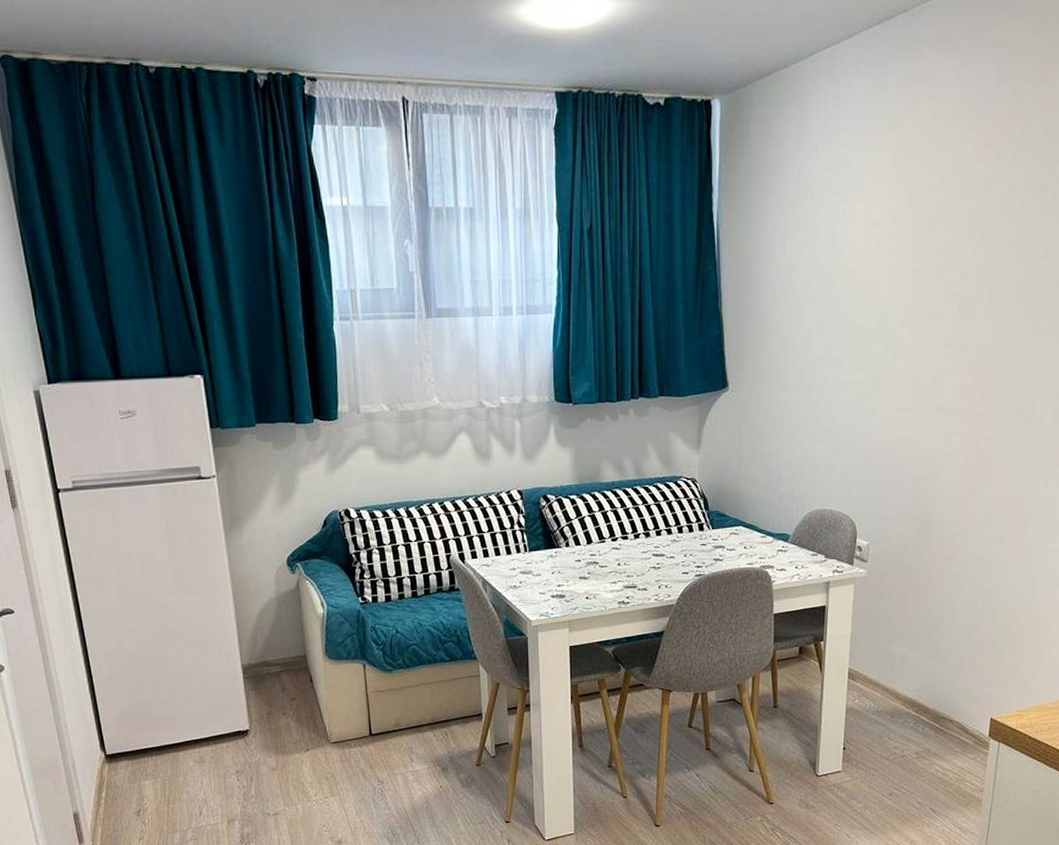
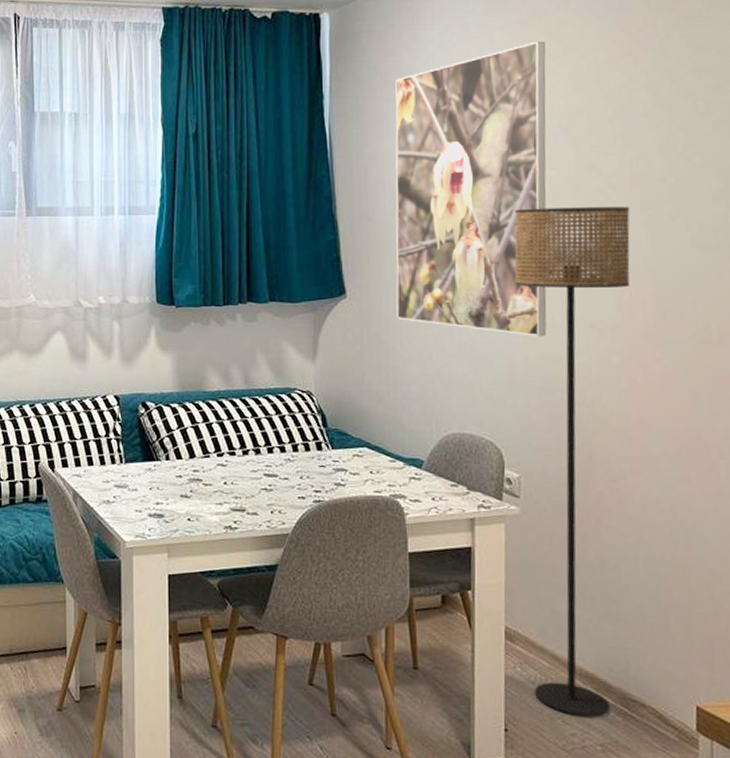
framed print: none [772,131,919,420] -> present [395,41,547,337]
floor lamp: none [869,297,980,733] -> present [514,206,630,717]

